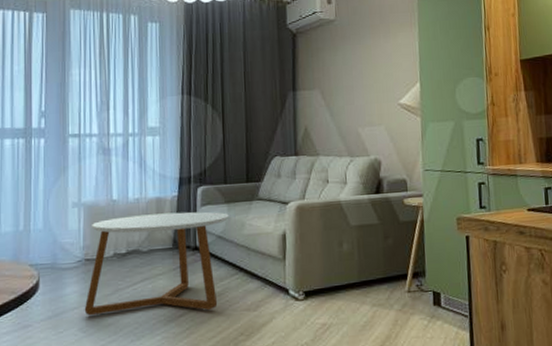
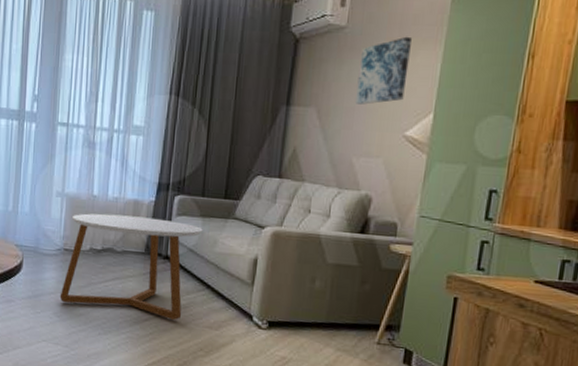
wall art: none [351,22,393,83] -> present [356,36,412,105]

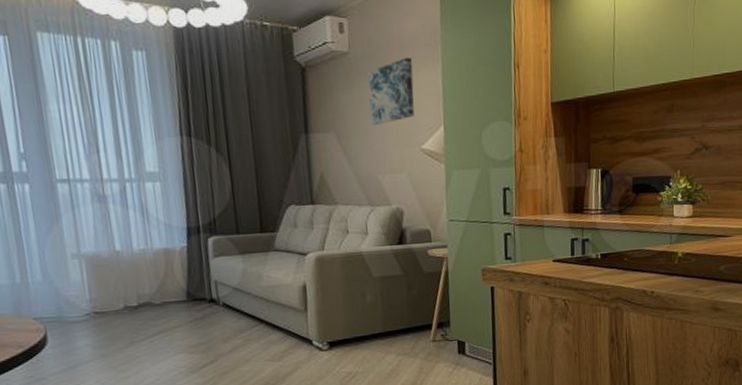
coffee table: present [60,213,203,321] -> none [96,263,245,369]

